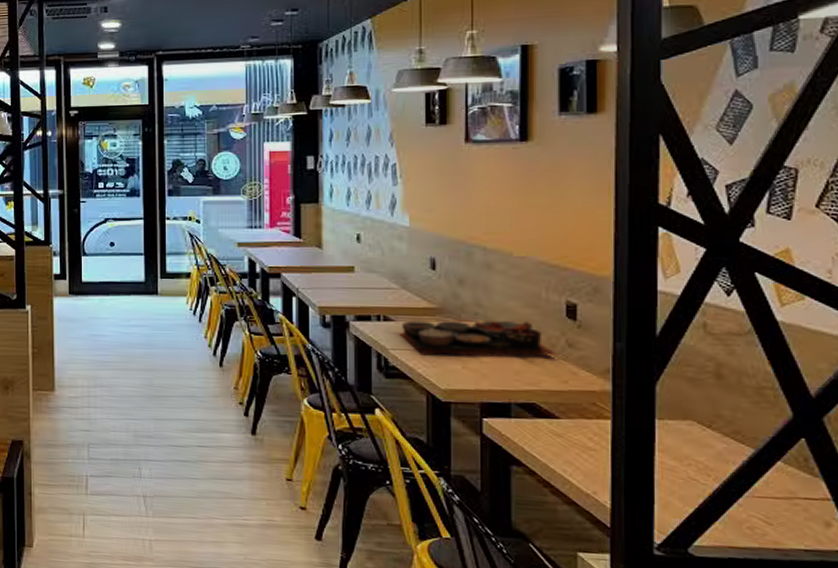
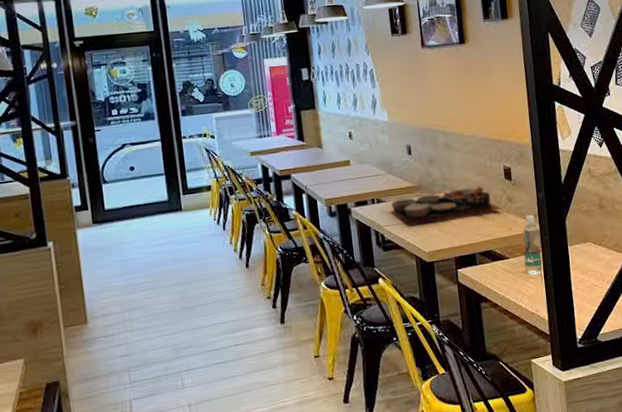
bottle: none [583,368,612,448] -> present [522,214,543,276]

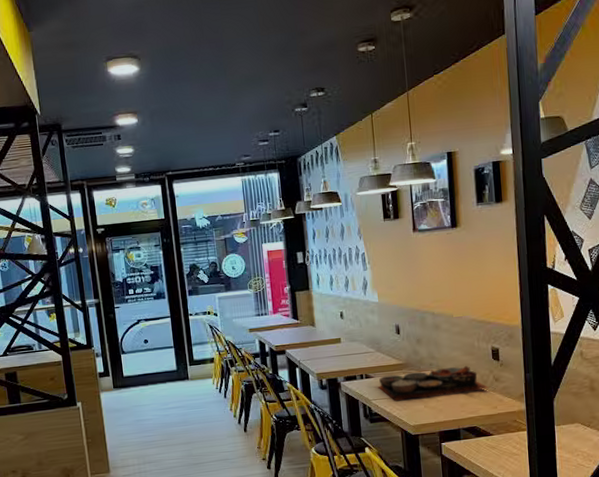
bottle: present [522,214,543,276] -> none [508,394,527,453]

